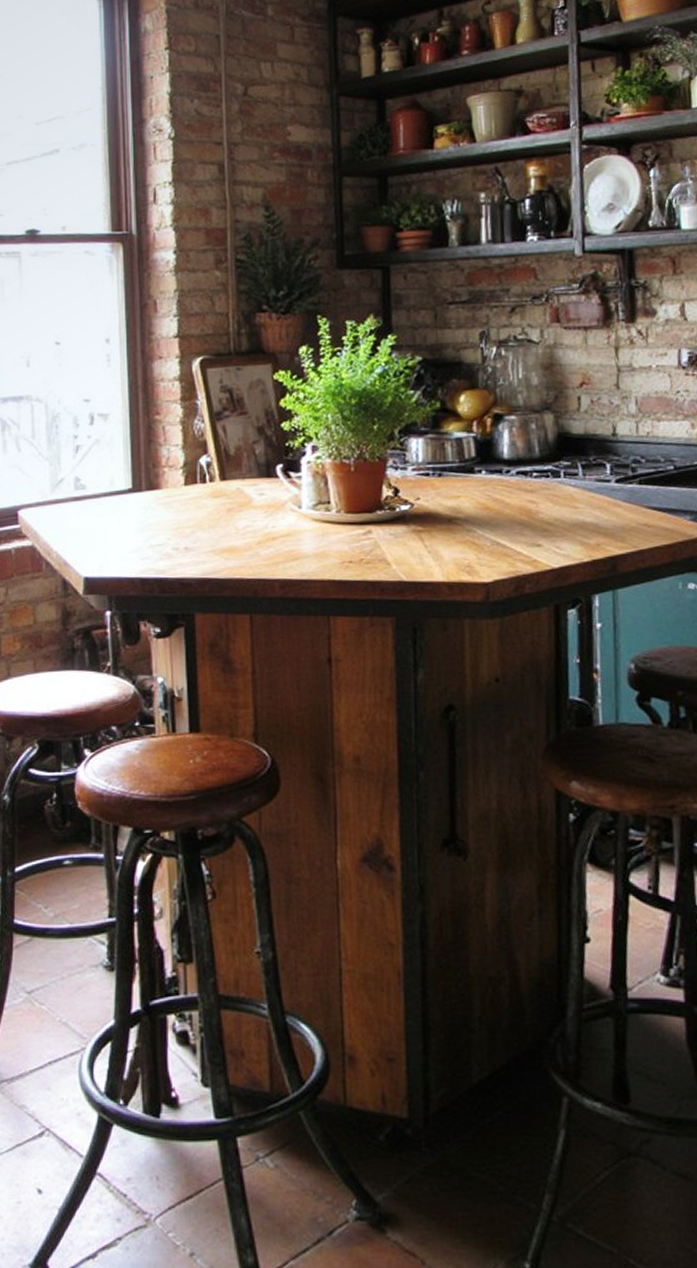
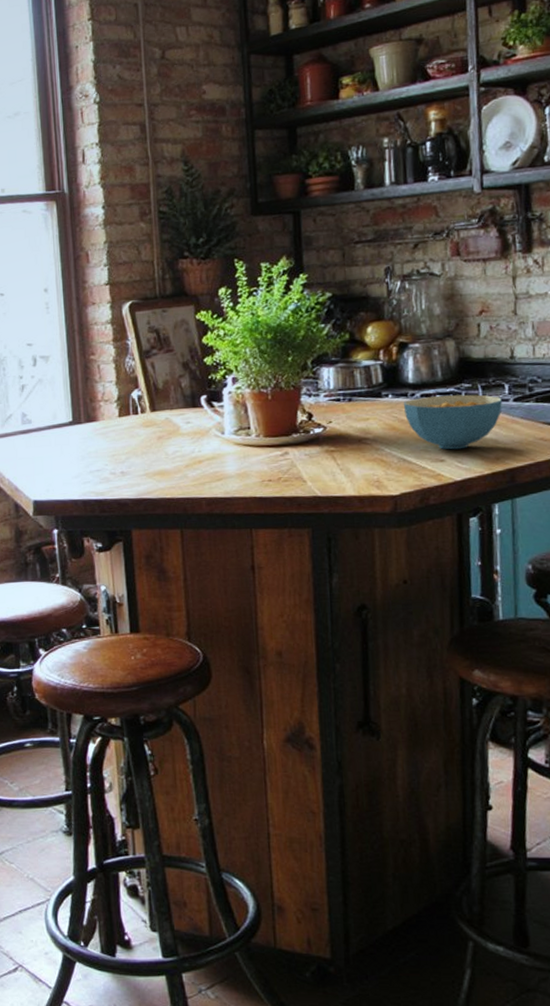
cereal bowl: none [497,473,604,534] -> present [403,394,503,450]

